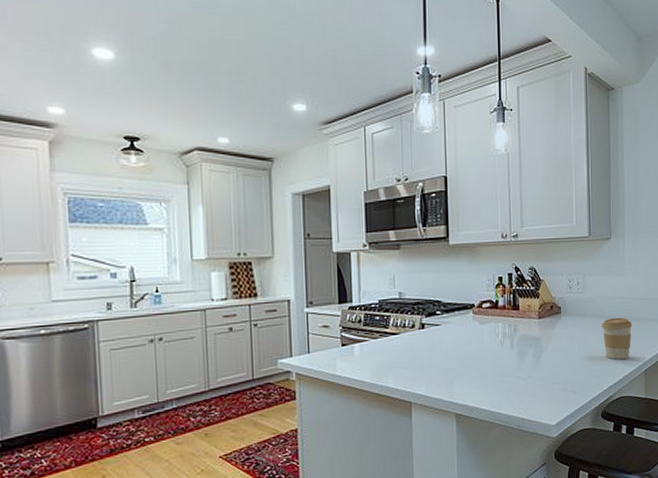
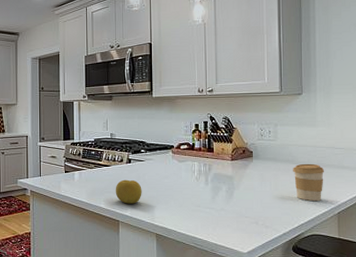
fruit: none [406,349,439,380] -> present [115,179,142,204]

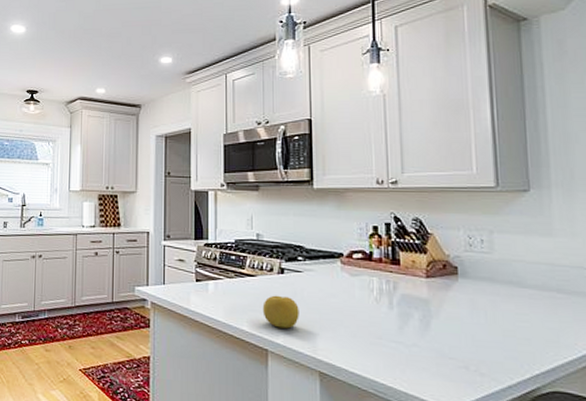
coffee cup: present [293,163,325,202] -> none [519,287,570,344]

